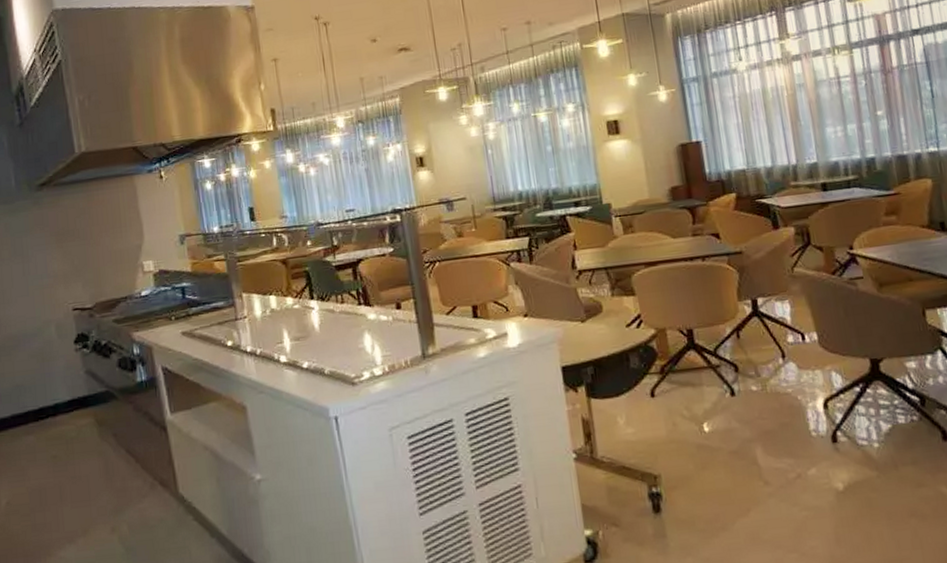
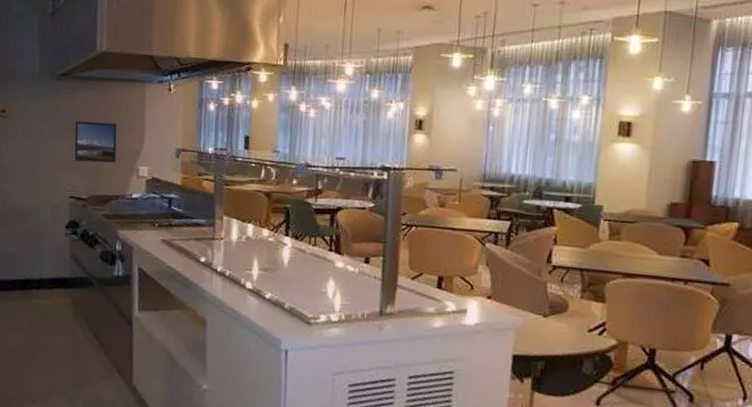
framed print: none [66,223,117,270] -> present [74,121,117,163]

